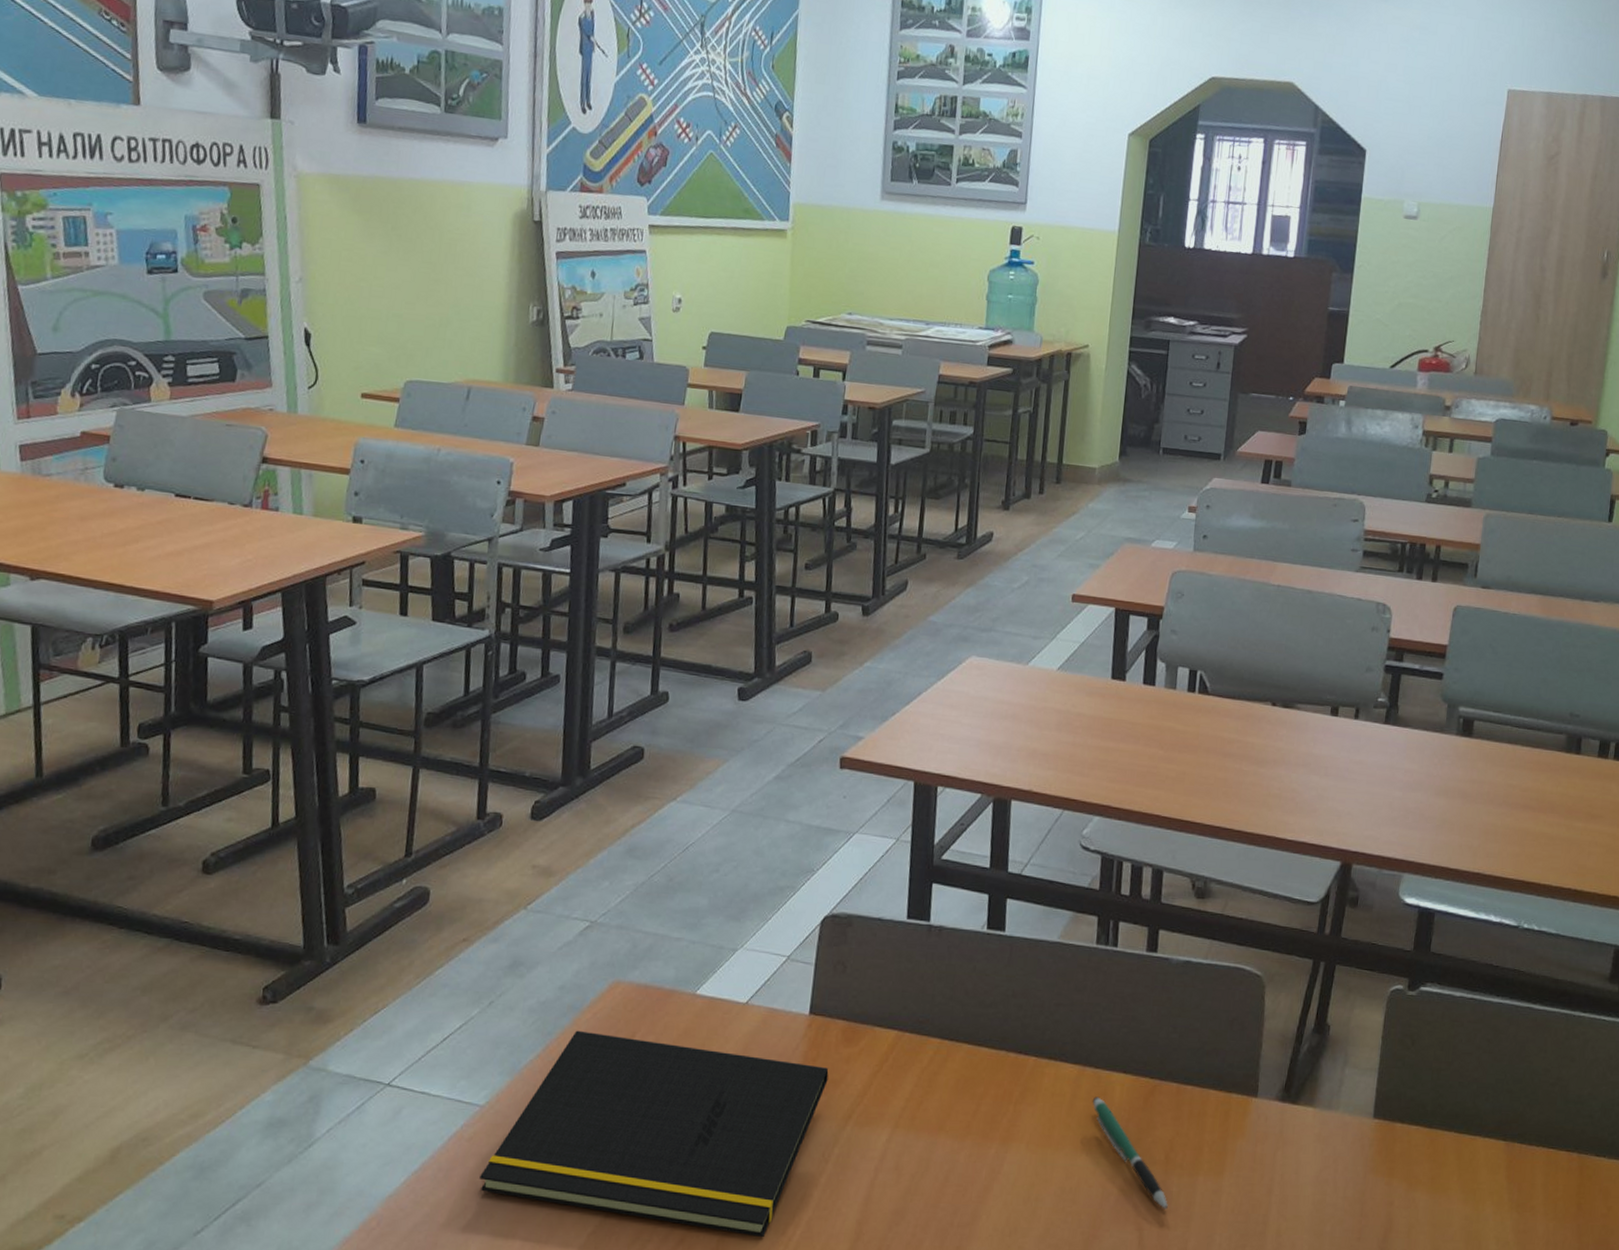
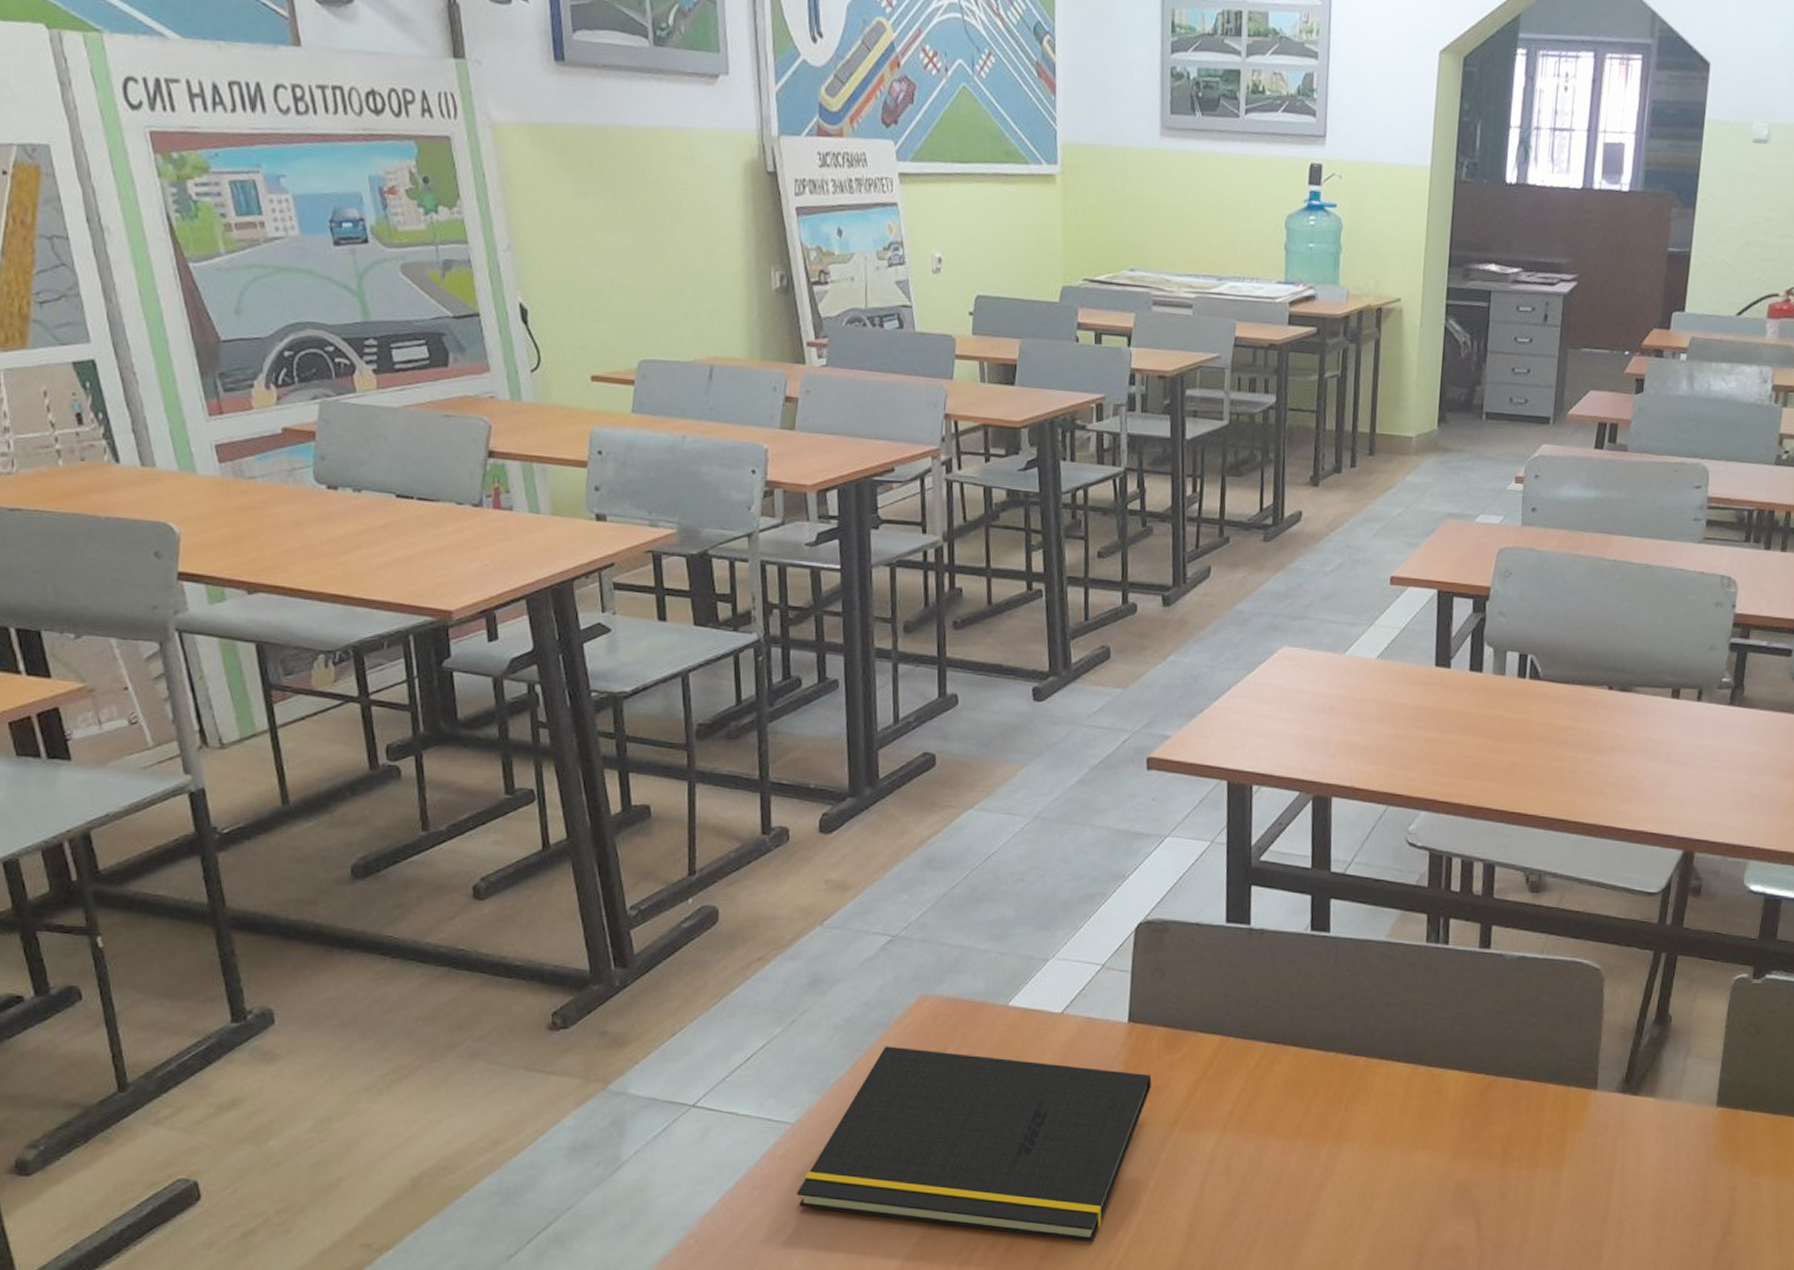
pen: present [1092,1096,1168,1210] -> none [1426,1094,1507,1202]

